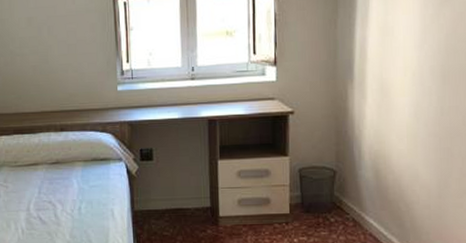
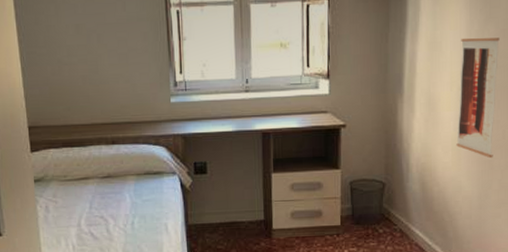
wall art: none [412,21,457,146] -> present [456,37,500,159]

